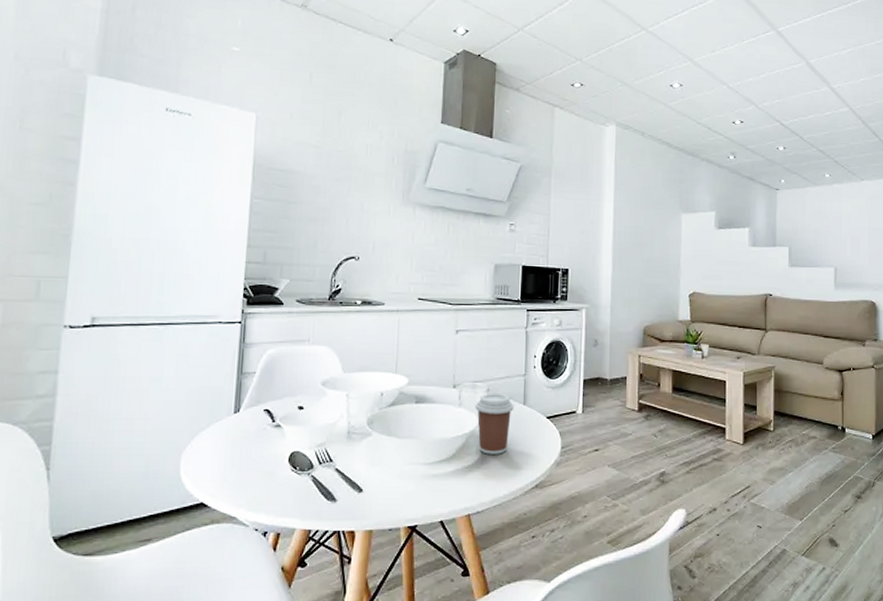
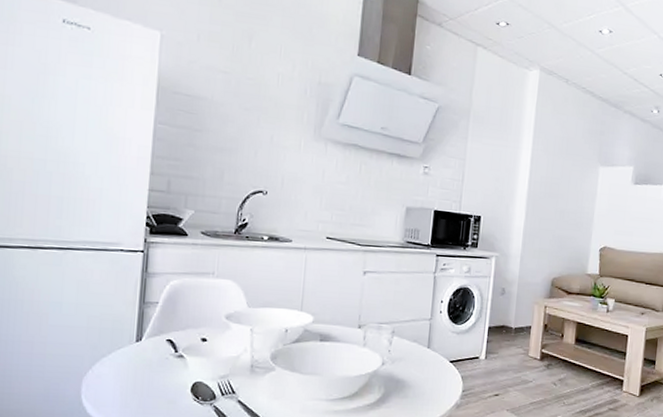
coffee cup: present [475,393,514,454] -> none [379,335,418,395]

